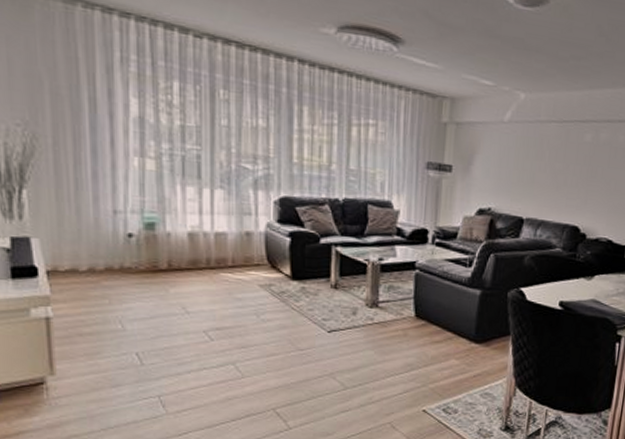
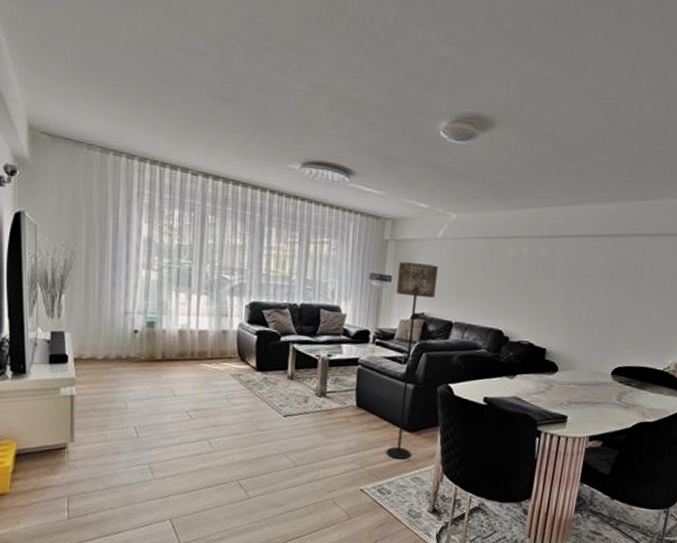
floor lamp: none [451,148,506,374] -> present [386,261,438,459]

